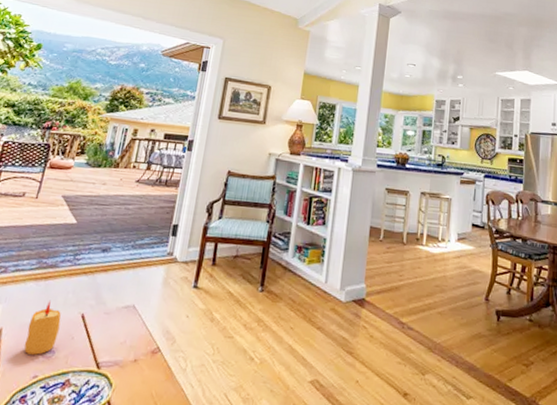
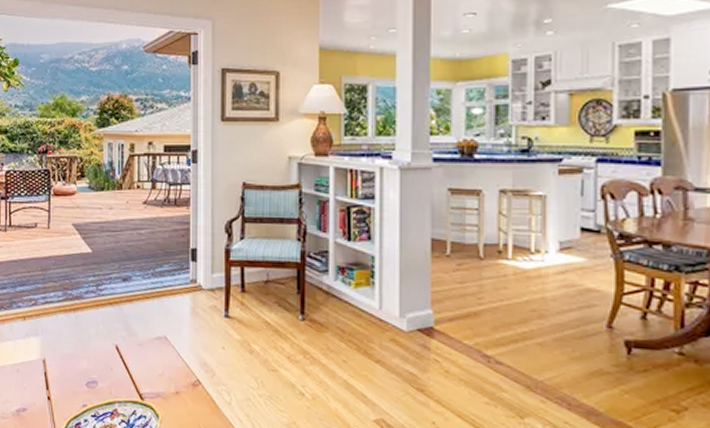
candle: present [24,300,62,355] -> none [68,331,97,385]

